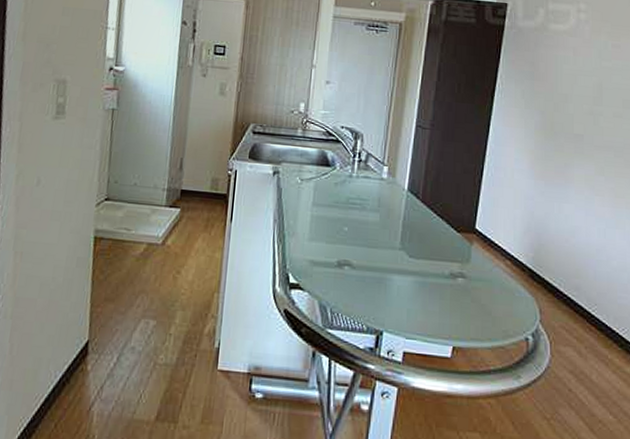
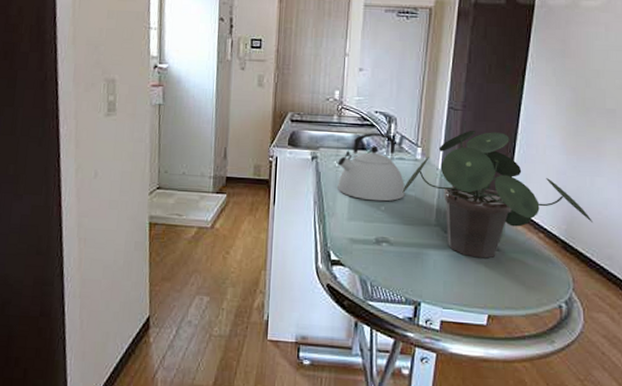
kettle: none [299,148,370,222] -> present [337,132,406,202]
potted plant: none [367,150,561,286] -> present [402,130,594,259]

